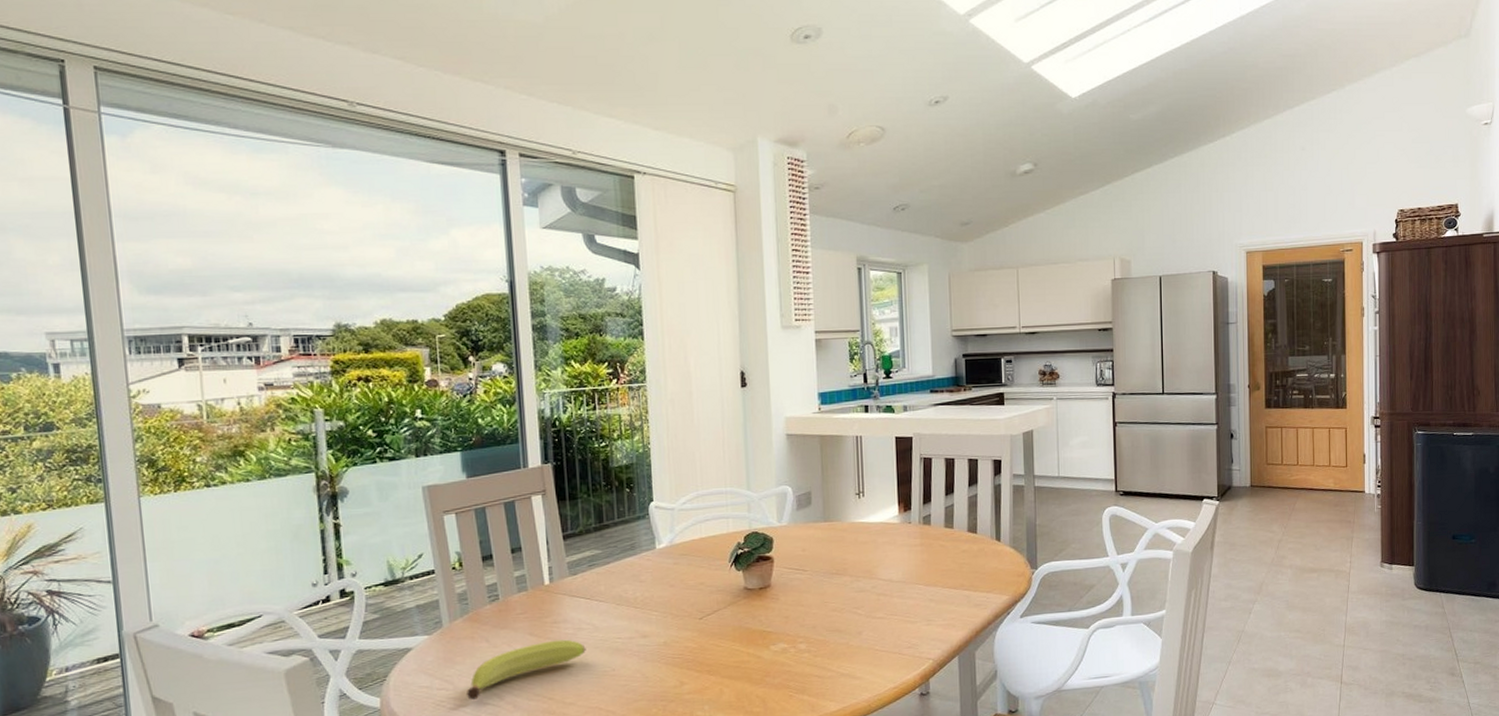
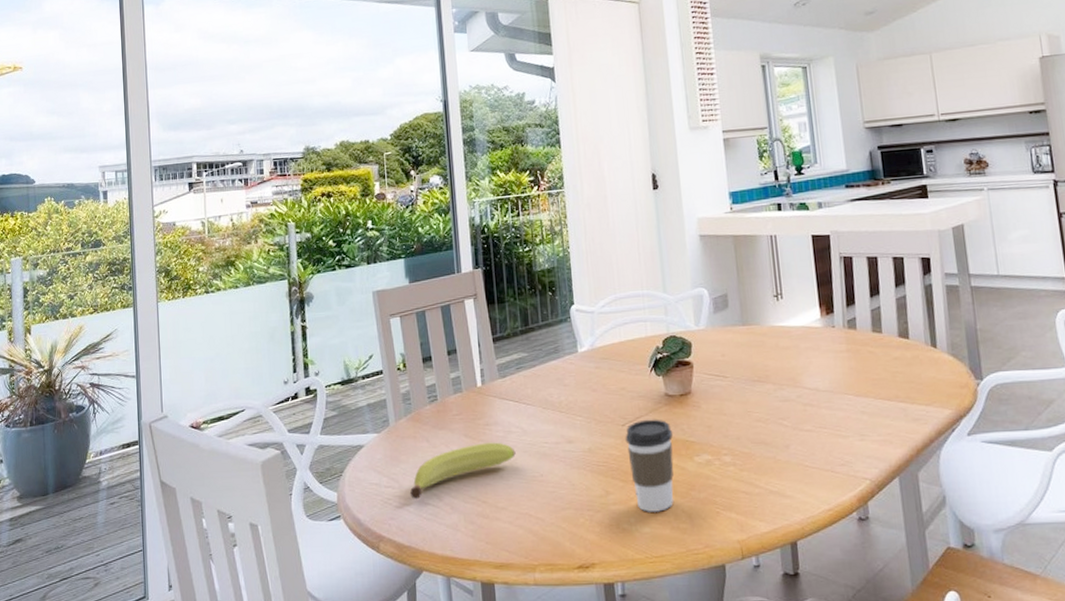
coffee cup: none [702,611,751,699] -> present [625,419,674,512]

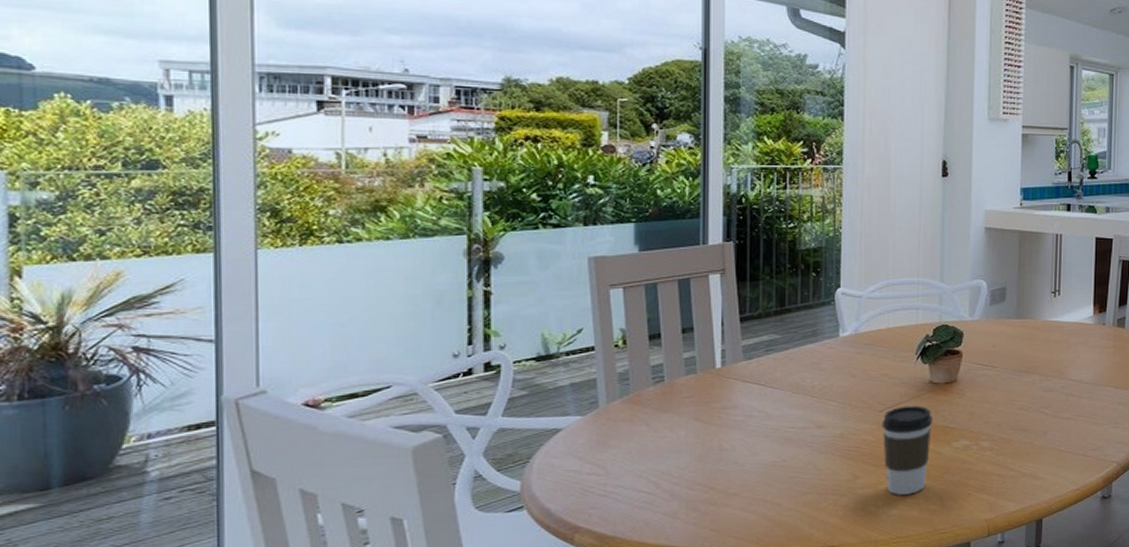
fruit: present [410,442,516,500] -> none [620,426,756,488]

